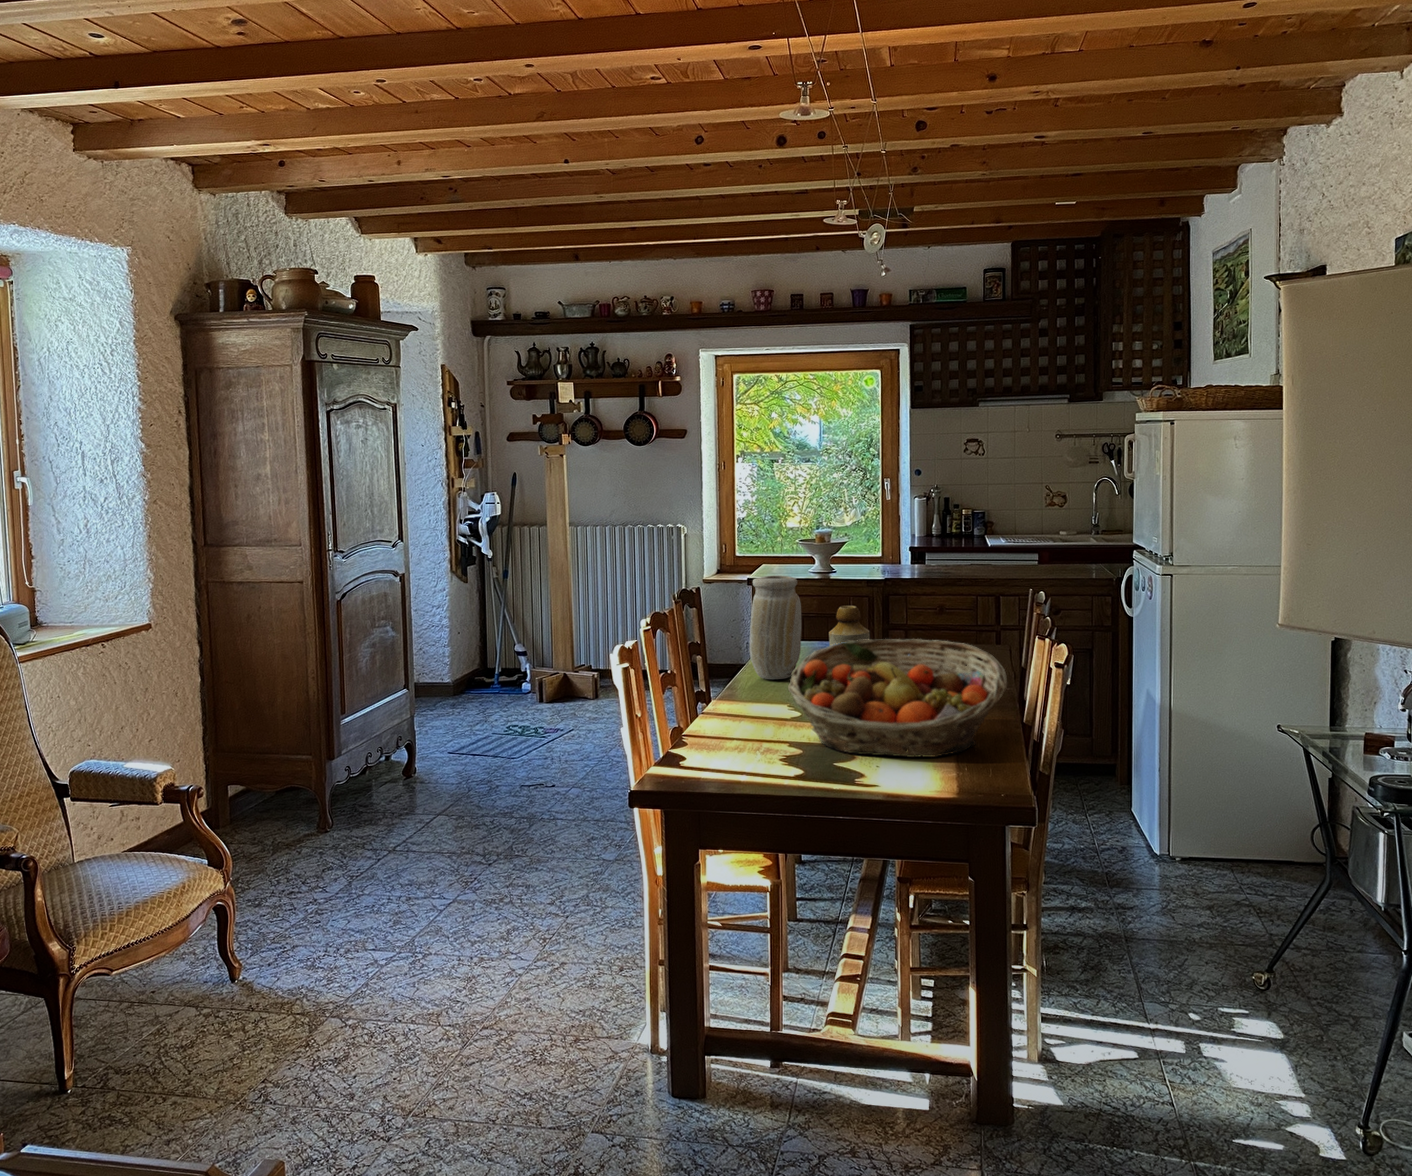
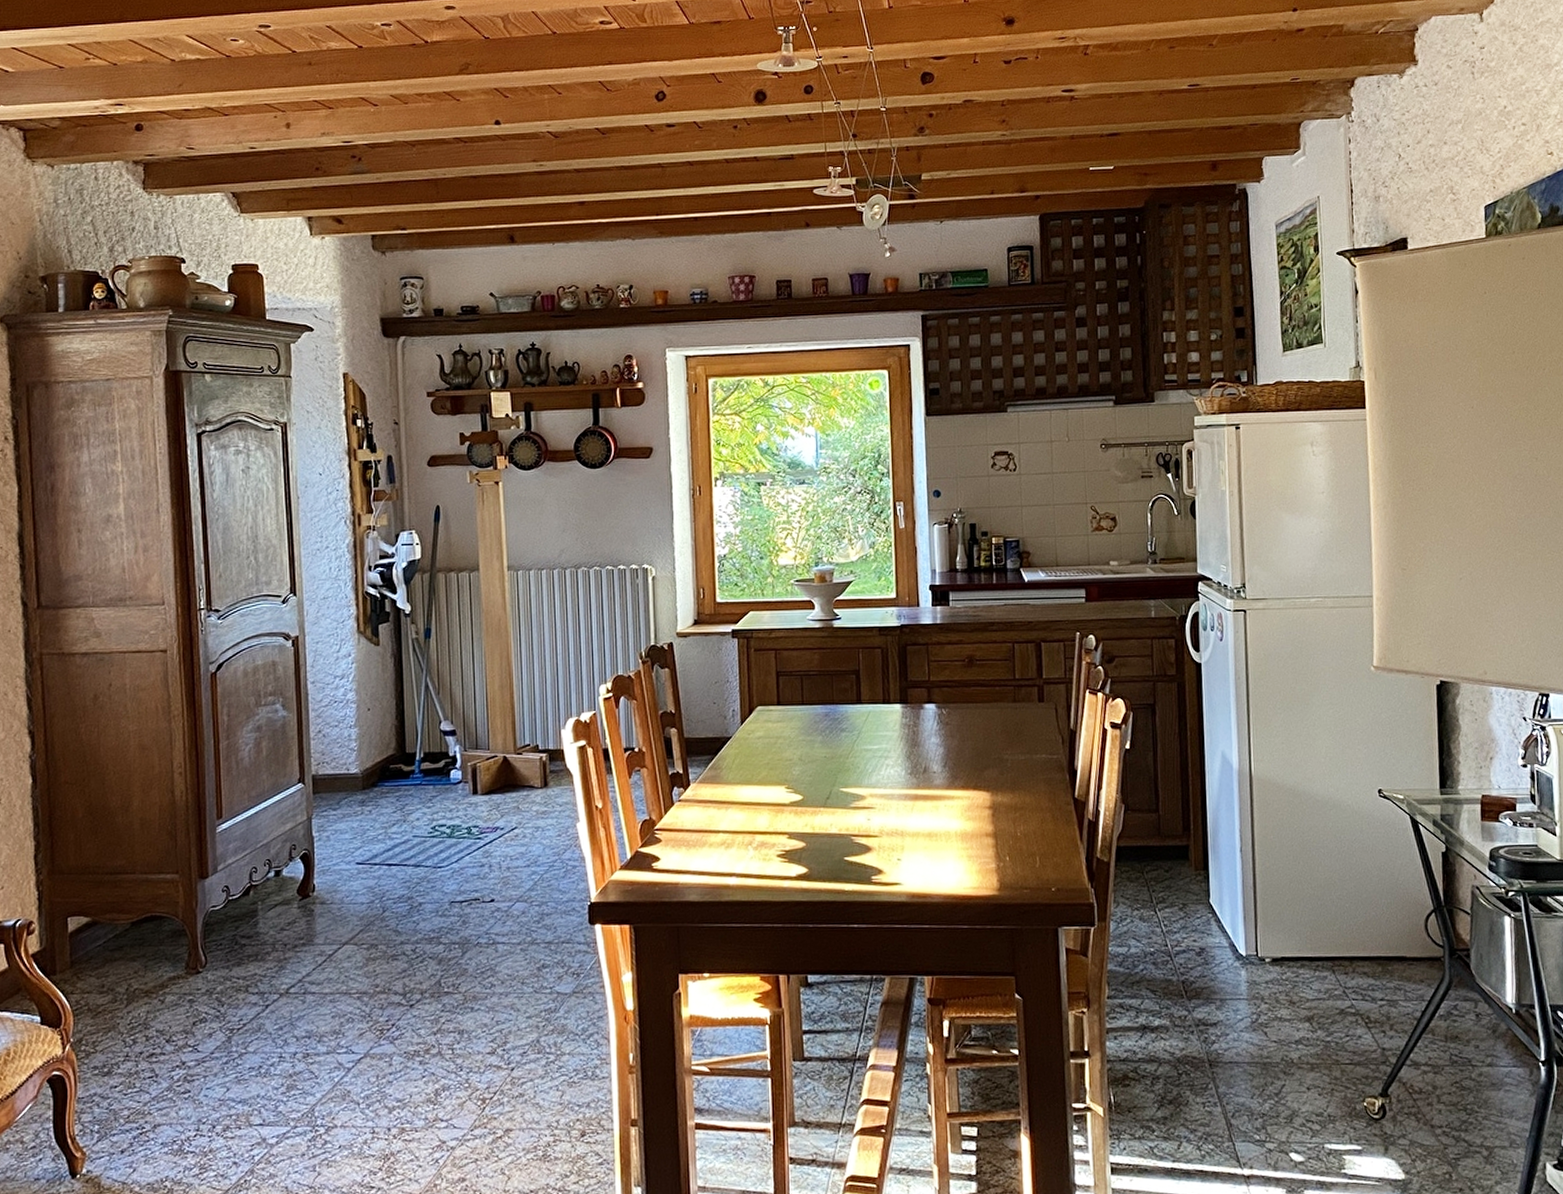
vase: present [749,575,802,680] -> none [735,625,801,756]
fruit basket: present [787,638,1008,759] -> none [784,697,1055,848]
bottle: present [829,605,870,646] -> none [834,659,885,711]

